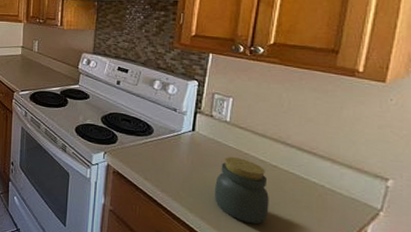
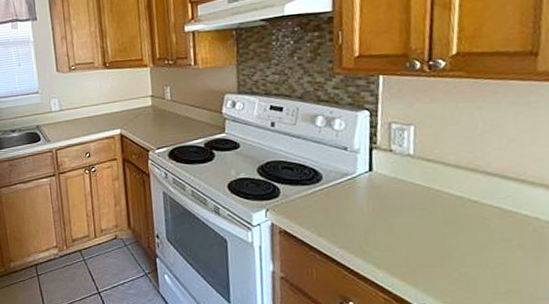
jar: present [214,157,269,225] -> none [404,196,474,274]

